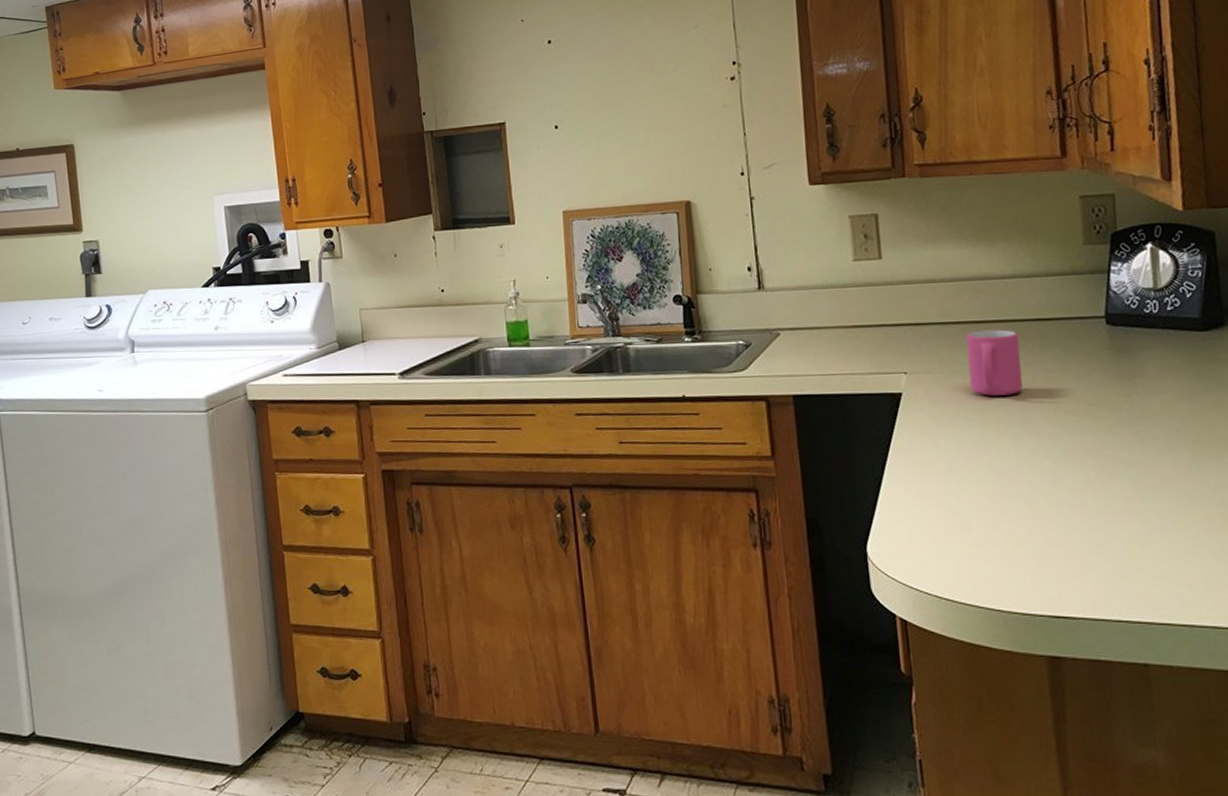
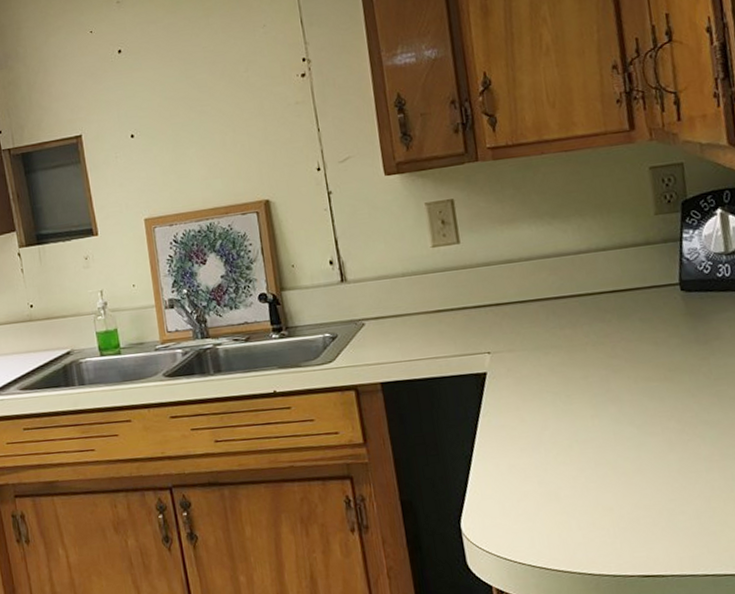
mug: present [965,329,1023,396] -> none [545,303,603,369]

